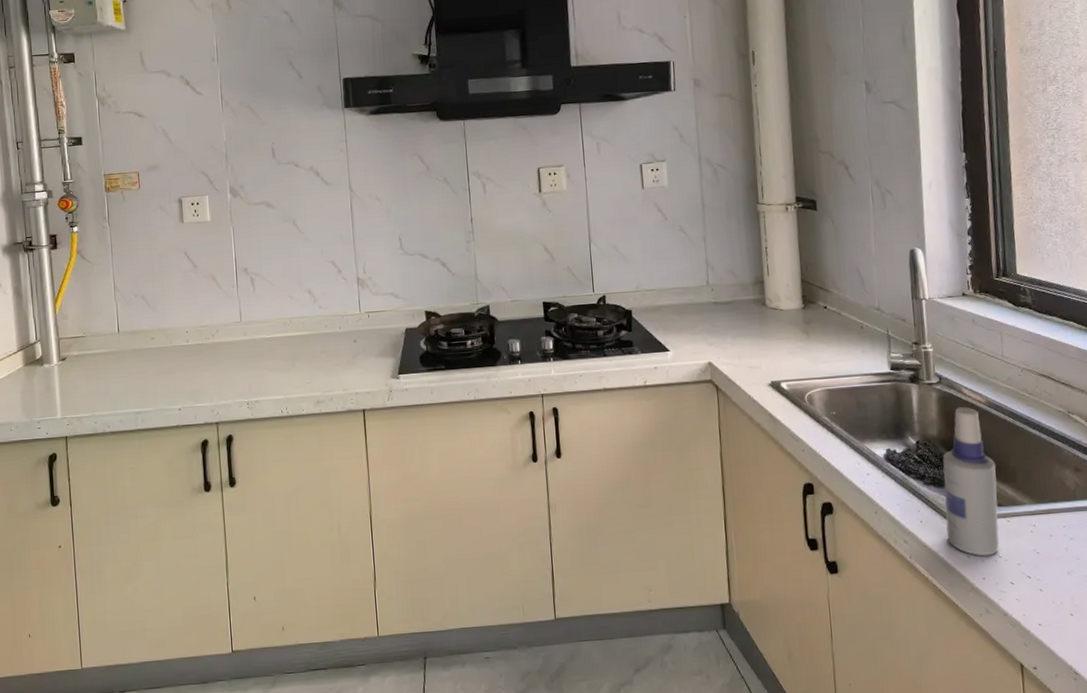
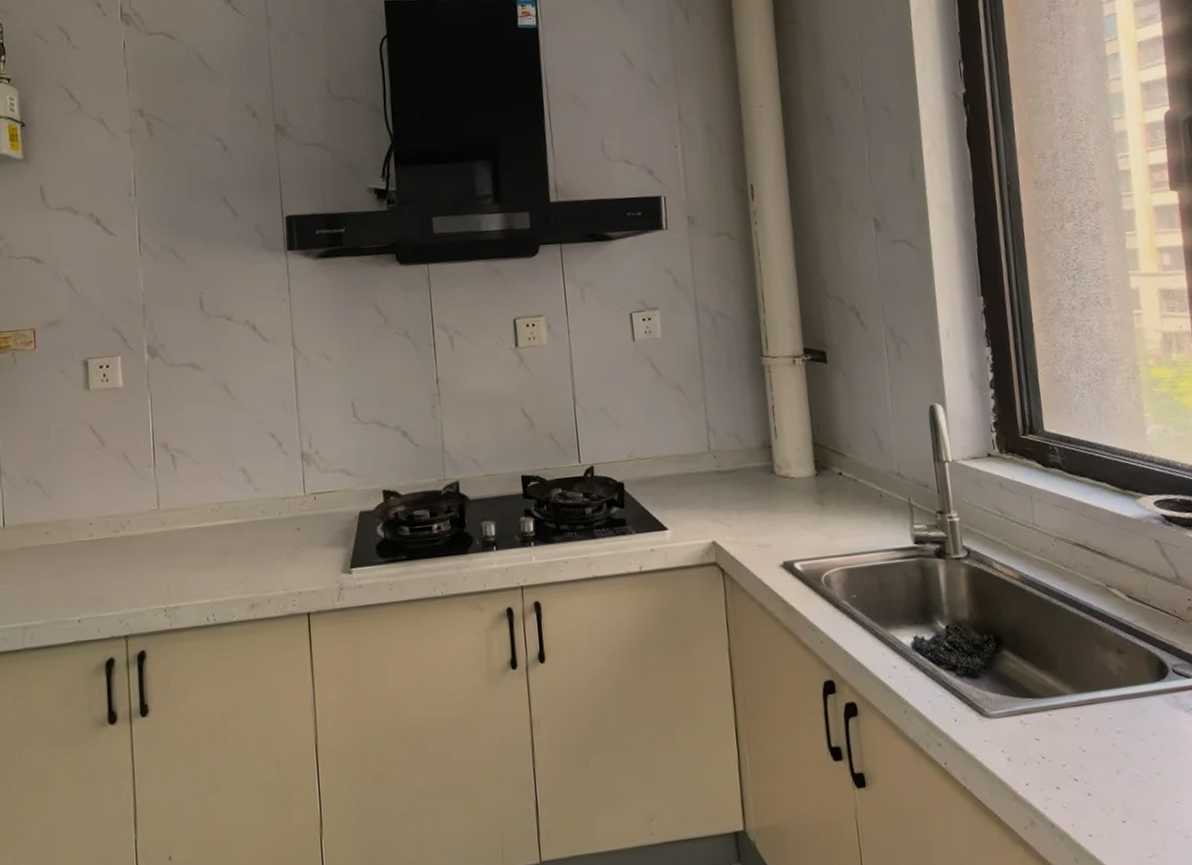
spray bottle: present [943,407,1000,556] -> none [975,583,1042,758]

